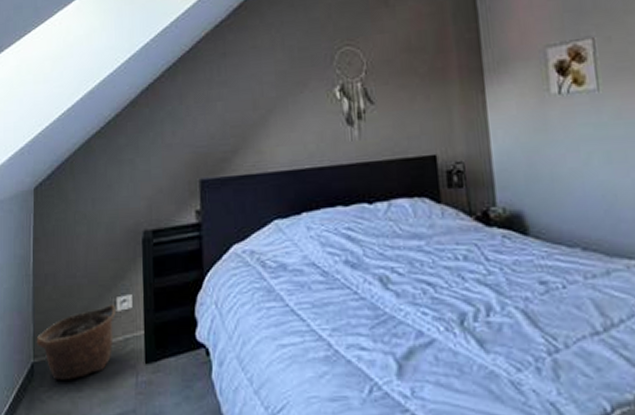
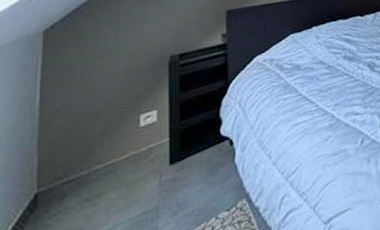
basket: present [36,303,116,380] -> none [41,121,139,202]

